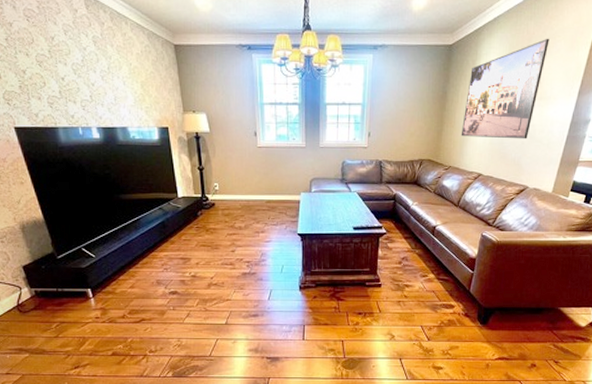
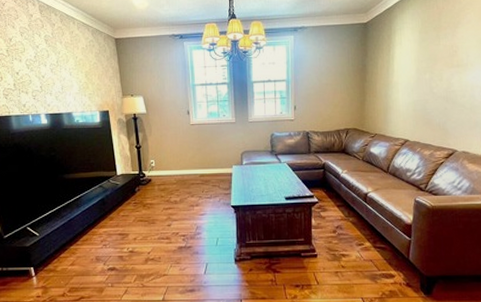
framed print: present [461,38,550,140] -> none [383,11,459,105]

